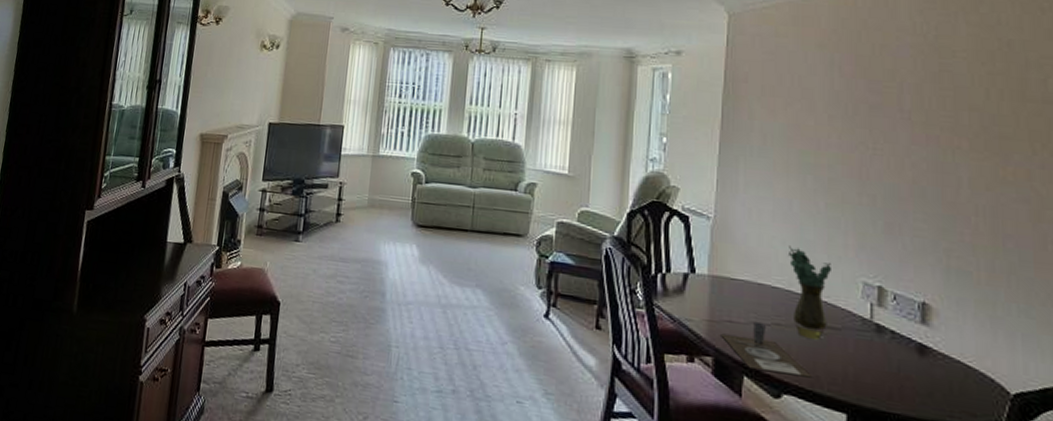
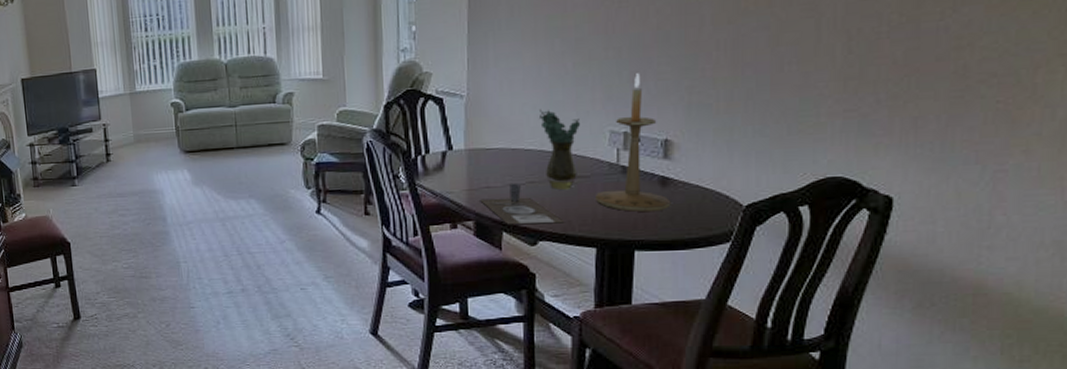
candlestick: none [847,225,930,384] -> present [596,73,671,213]

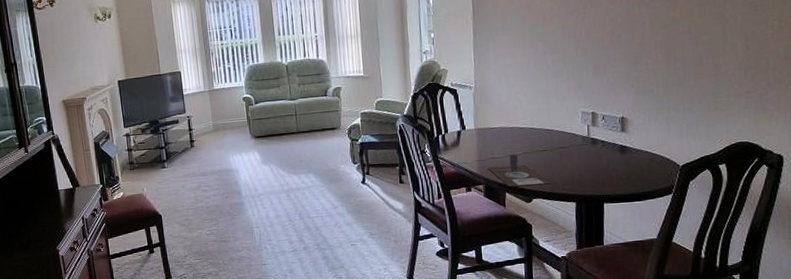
vase: present [538,109,581,191] -> none [529,96,560,159]
candlestick: present [596,73,671,213] -> none [573,67,629,174]

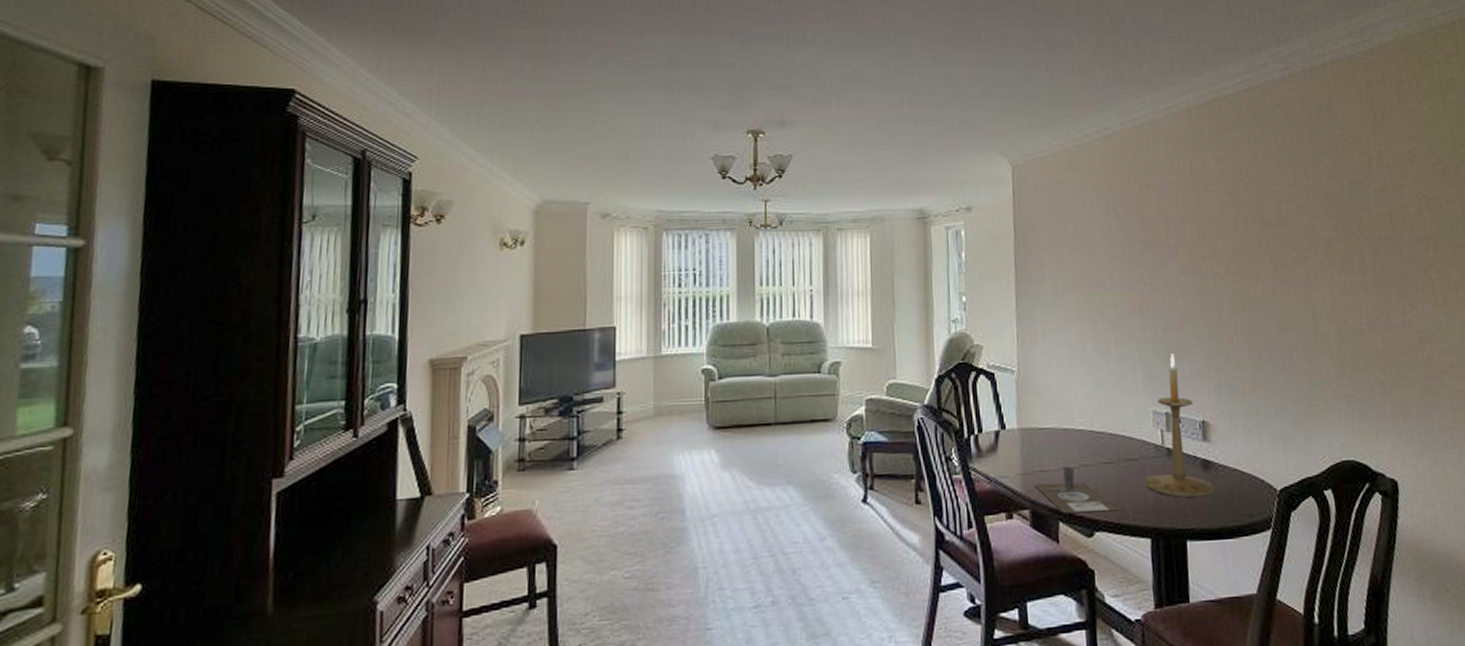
candlestick: none [573,67,629,174] -> present [1146,353,1215,499]

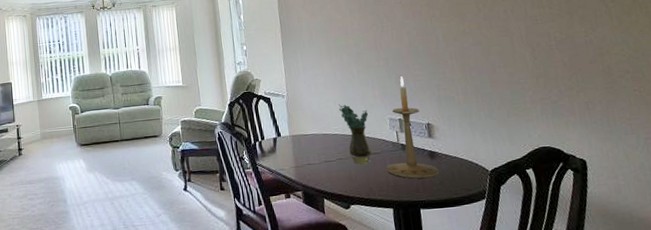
place setting: present [1035,467,1119,514] -> none [304,161,368,194]
vase: none [1086,387,1127,475] -> present [338,104,372,165]

